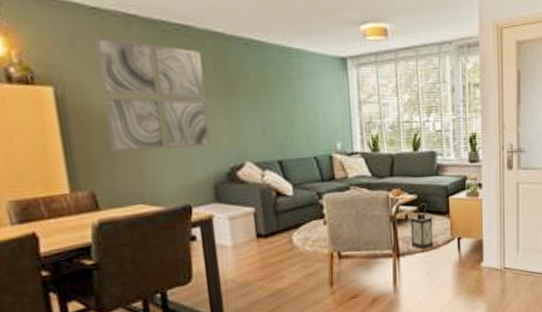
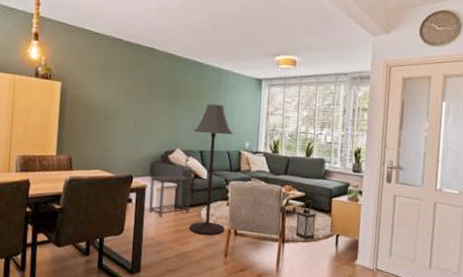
wall art: present [93,37,211,153] -> none [87,52,159,134]
side table: none [216,195,277,252] -> present [149,174,192,217]
floor lamp: none [265,97,326,265] -> present [189,104,234,235]

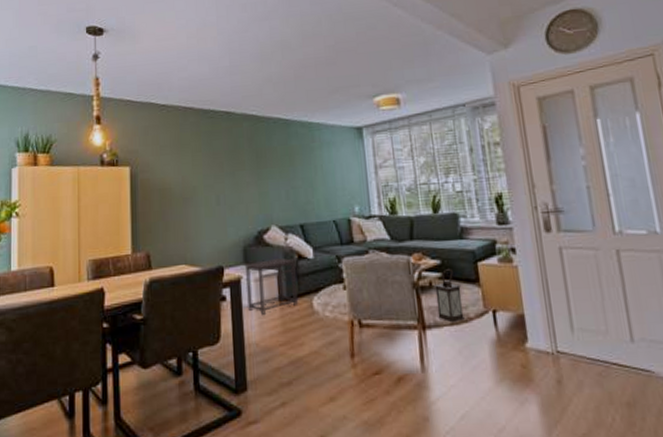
floor lamp: present [189,104,234,235] -> none [289,165,346,332]

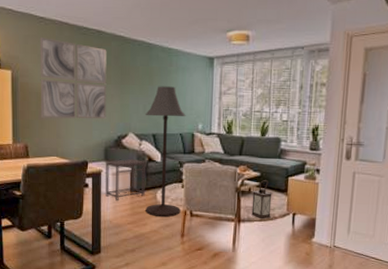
wall art: none [161,126,243,220] -> present [39,37,107,120]
floor lamp: none [289,165,346,332] -> present [145,86,186,217]

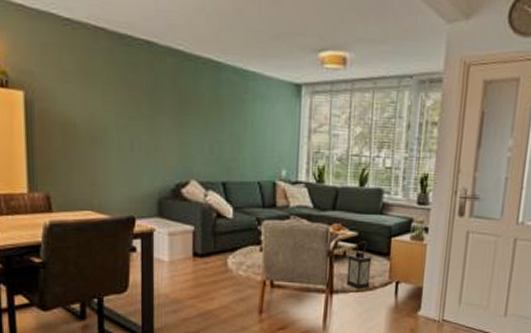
wall art: present [39,37,107,120] -> none [64,47,160,162]
side table: present [104,158,146,200] -> none [158,214,213,268]
floor lamp: present [145,86,186,217] -> none [213,119,266,288]

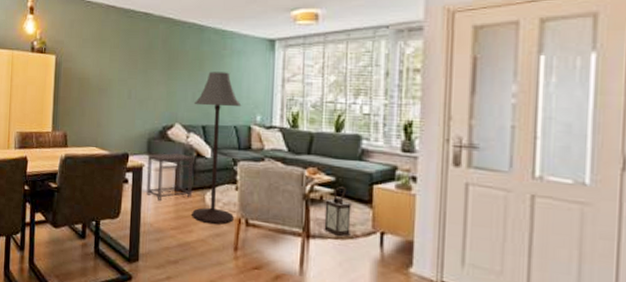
side table: none [158,214,213,268] -> present [146,153,193,200]
floor lamp: none [213,119,266,288] -> present [192,71,242,225]

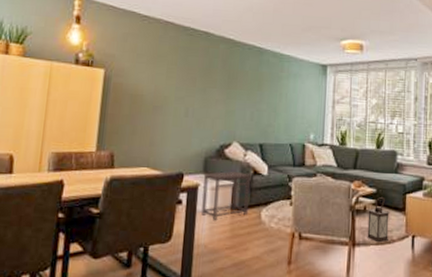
floor lamp: present [192,71,242,225] -> none [247,92,297,240]

